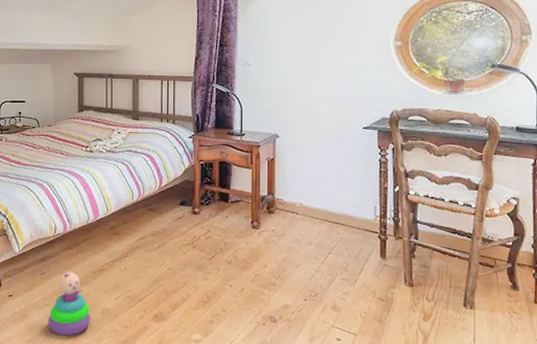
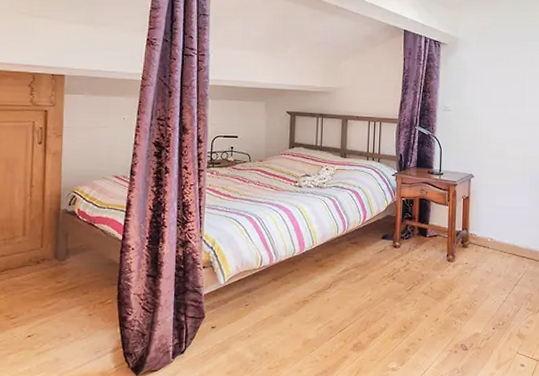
stacking toy: present [48,272,91,336] -> none [250,303,293,367]

